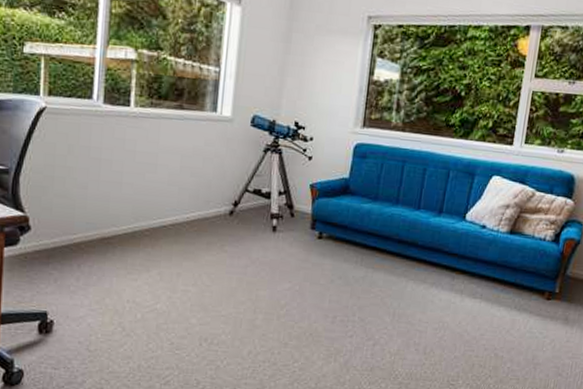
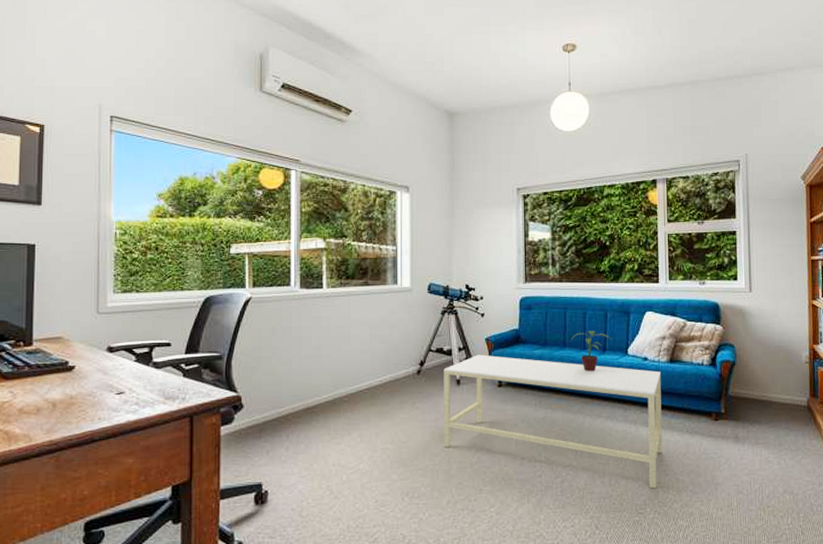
coffee table: none [250,201,498,362] -> present [443,354,663,489]
potted plant: none [405,189,451,235] -> present [571,330,612,372]

